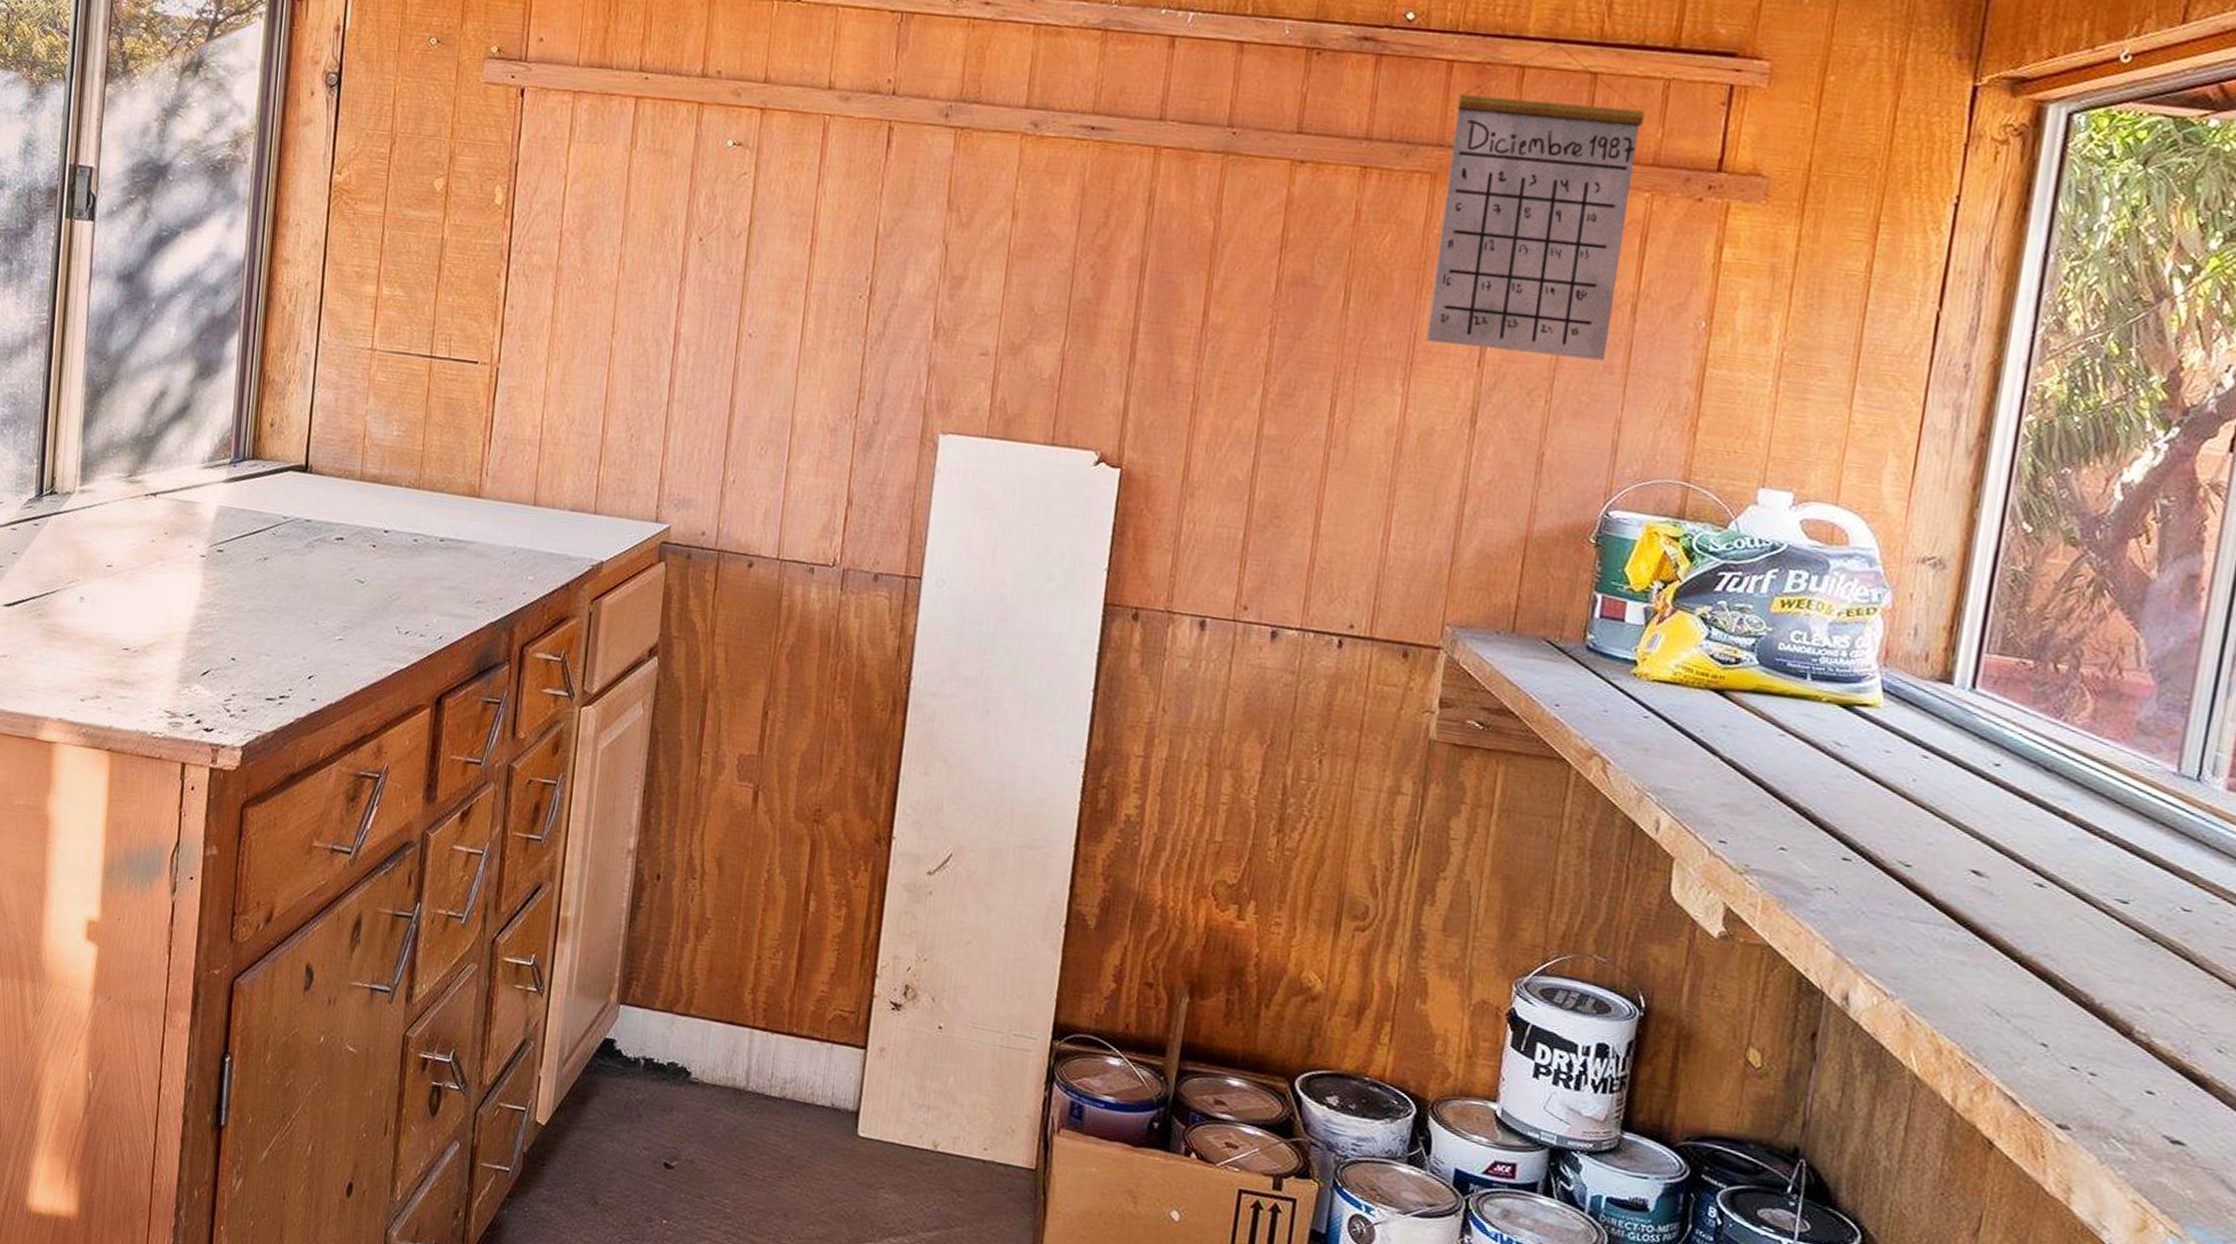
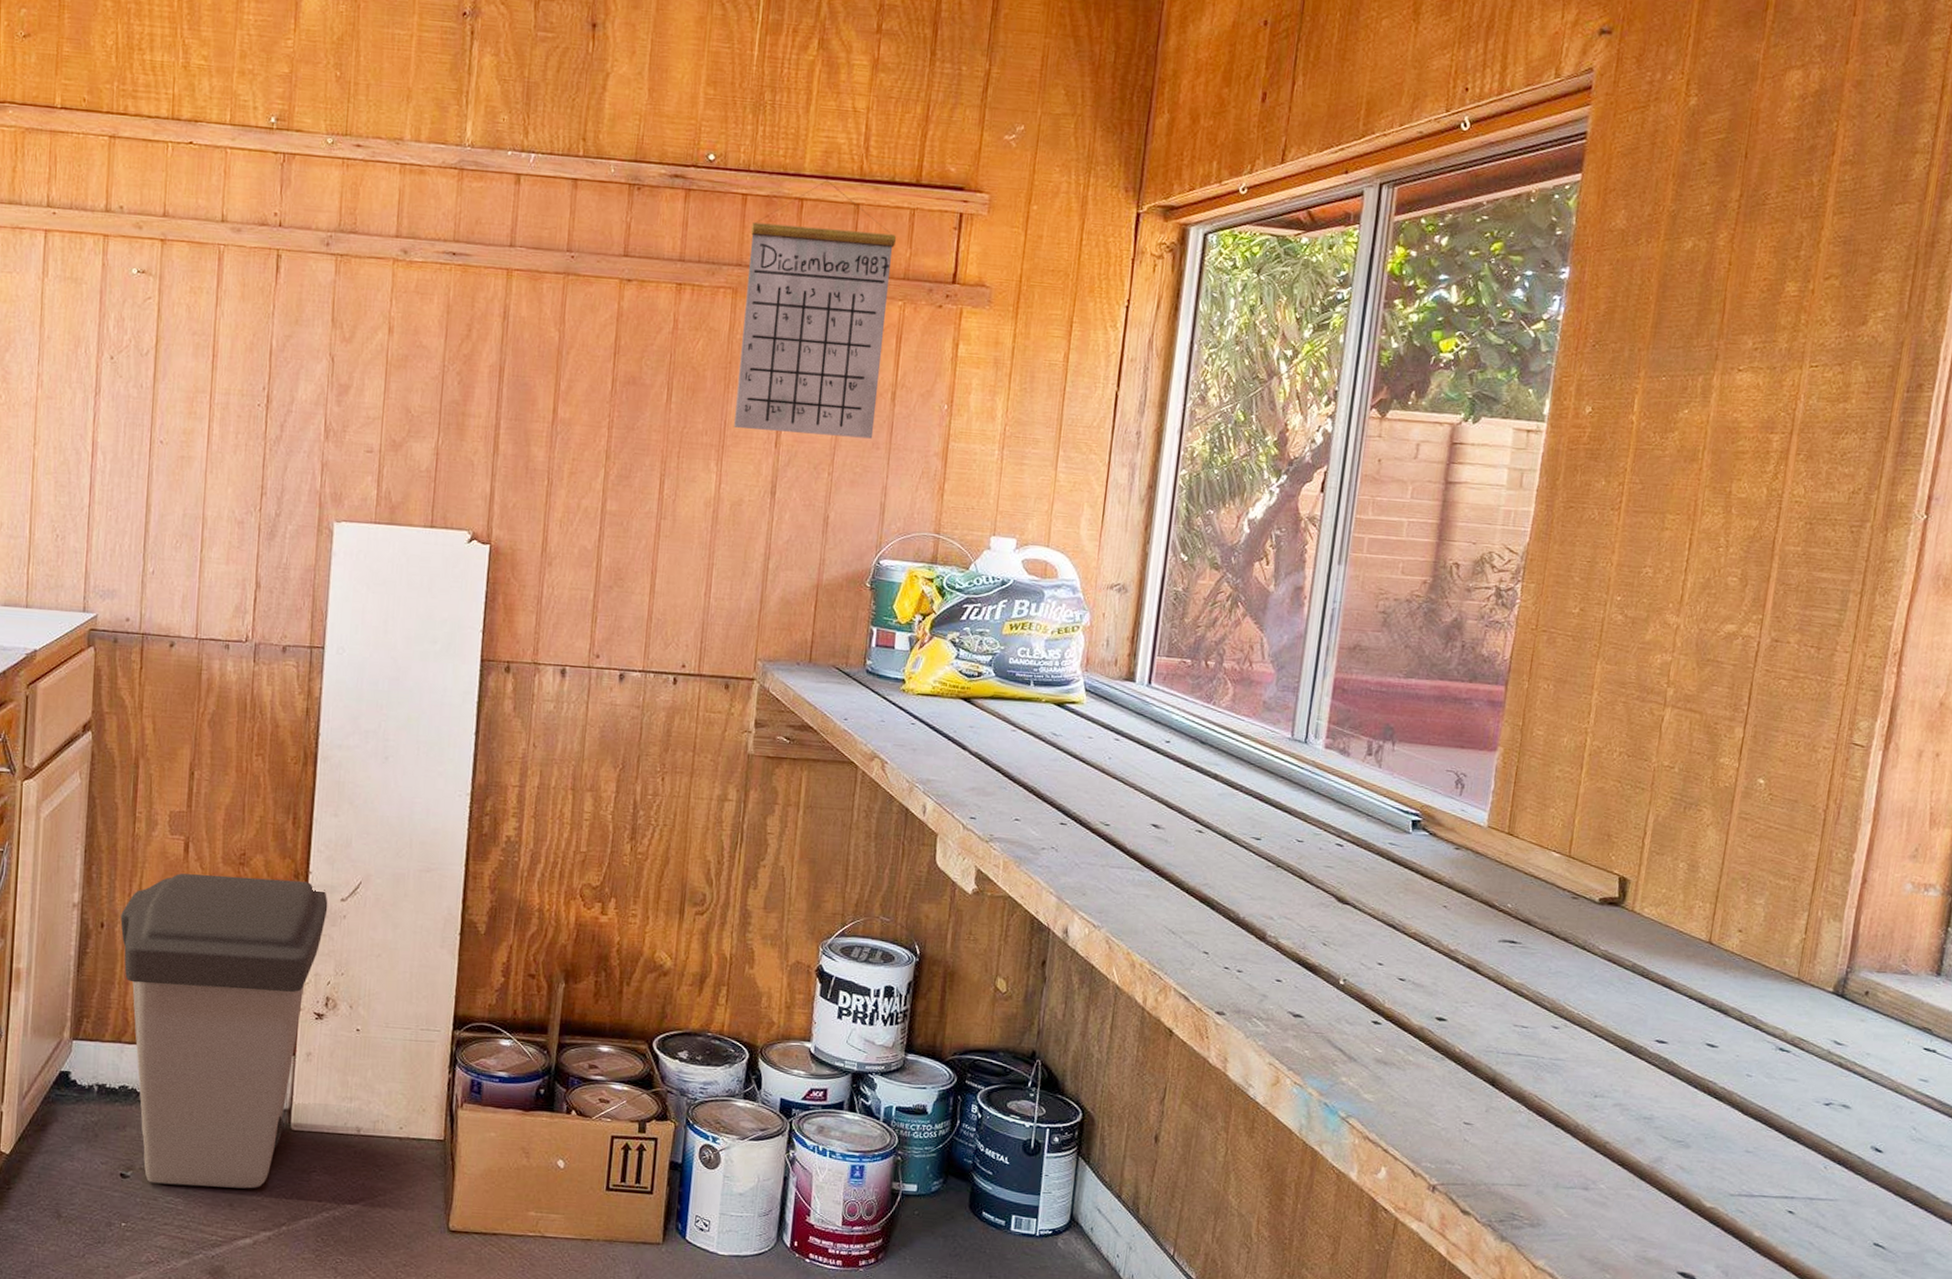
trash can: none [678,826,913,1199] -> present [120,873,328,1189]

